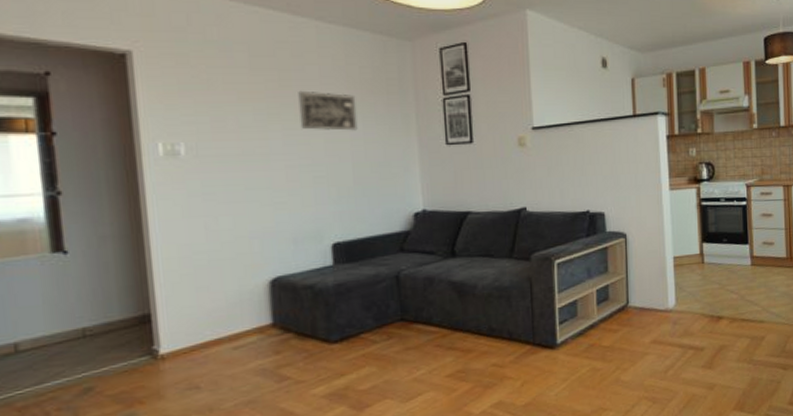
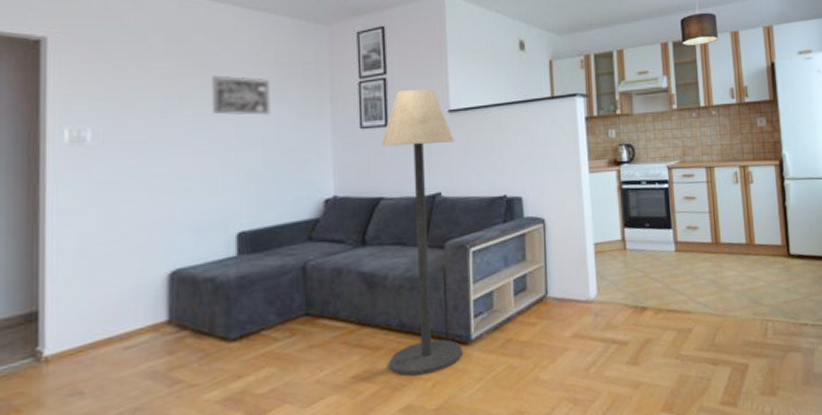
floor lamp: none [467,106,549,376] -> present [381,89,463,376]

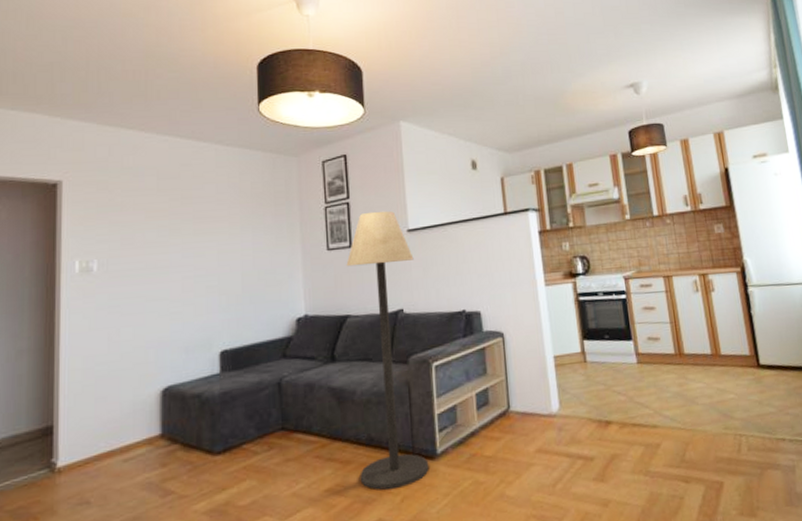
wall art: present [212,75,271,115] -> none [197,207,248,242]

